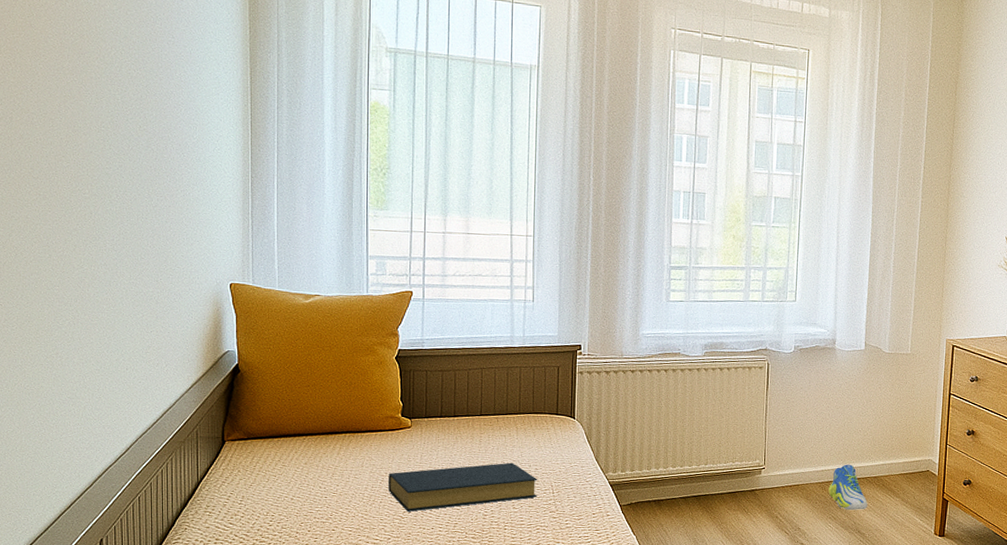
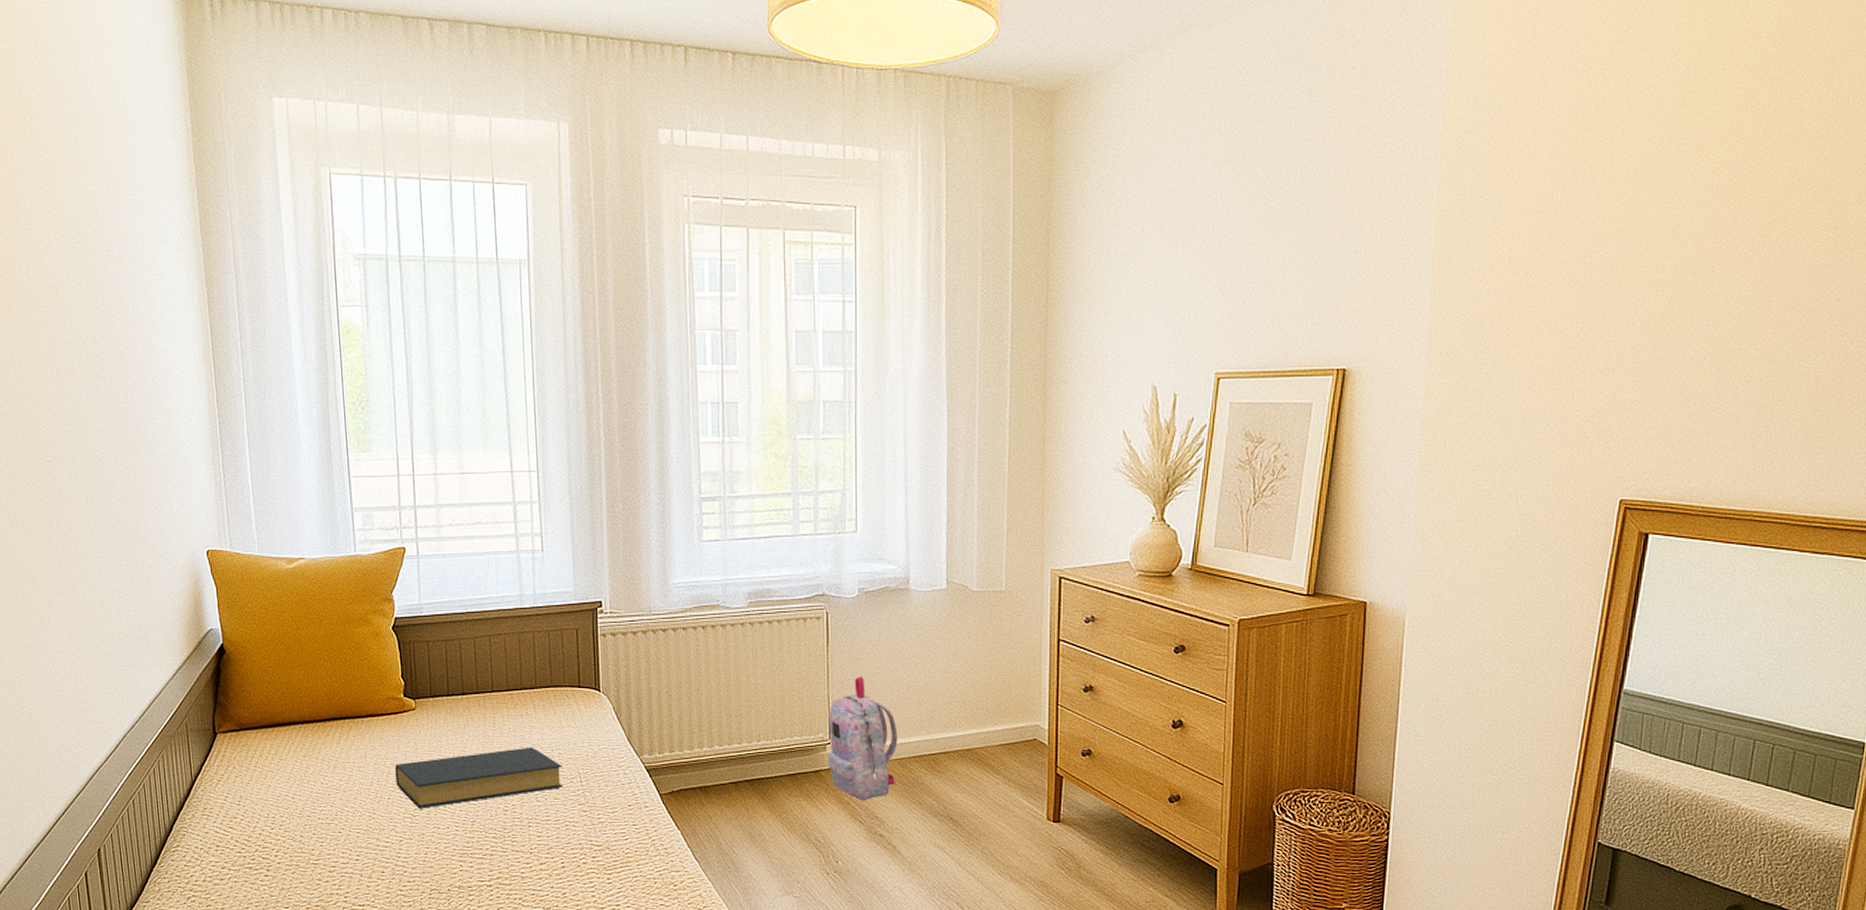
backpack: none [762,416,820,516] -> present [828,677,898,801]
sneaker: present [828,464,867,510] -> none [910,735,960,792]

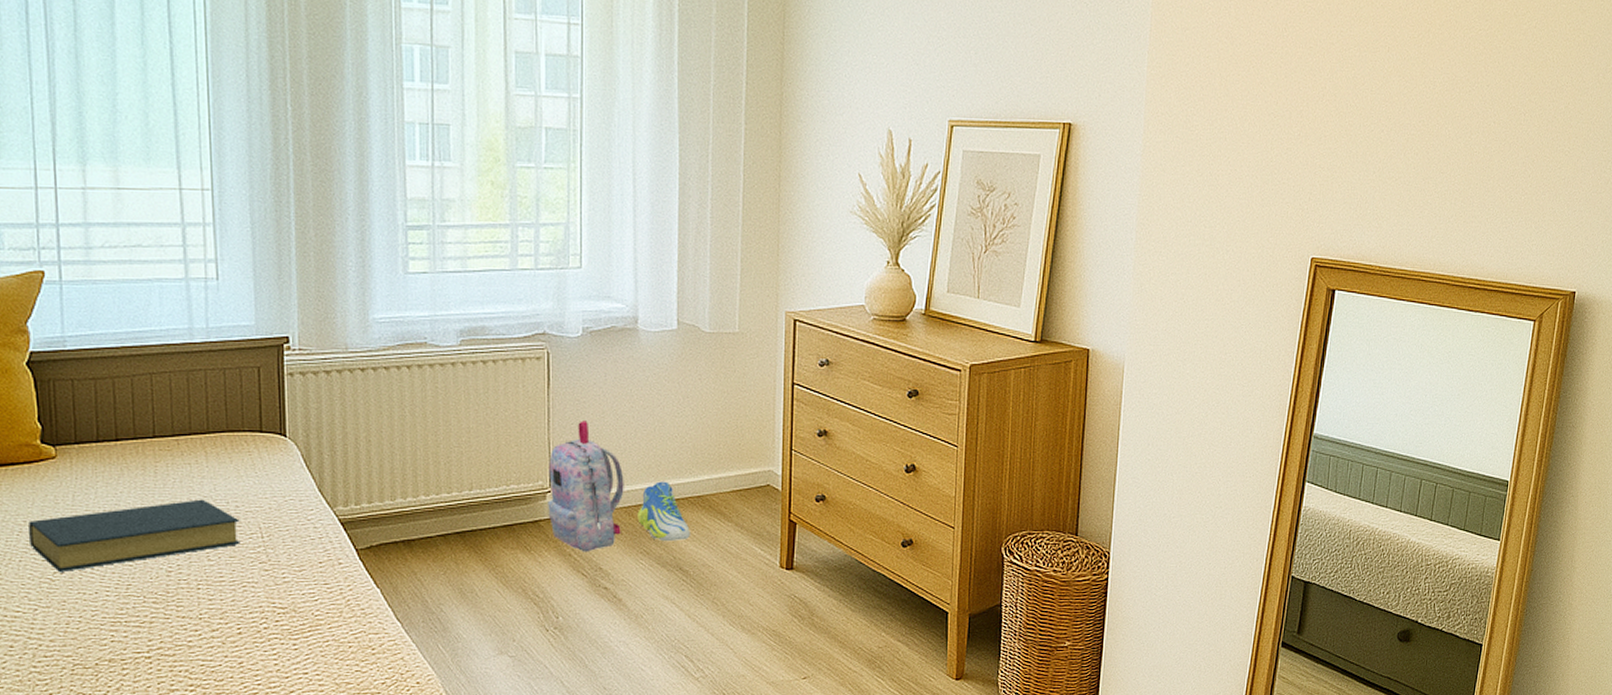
sneaker: none [910,735,960,792] -> present [637,481,690,541]

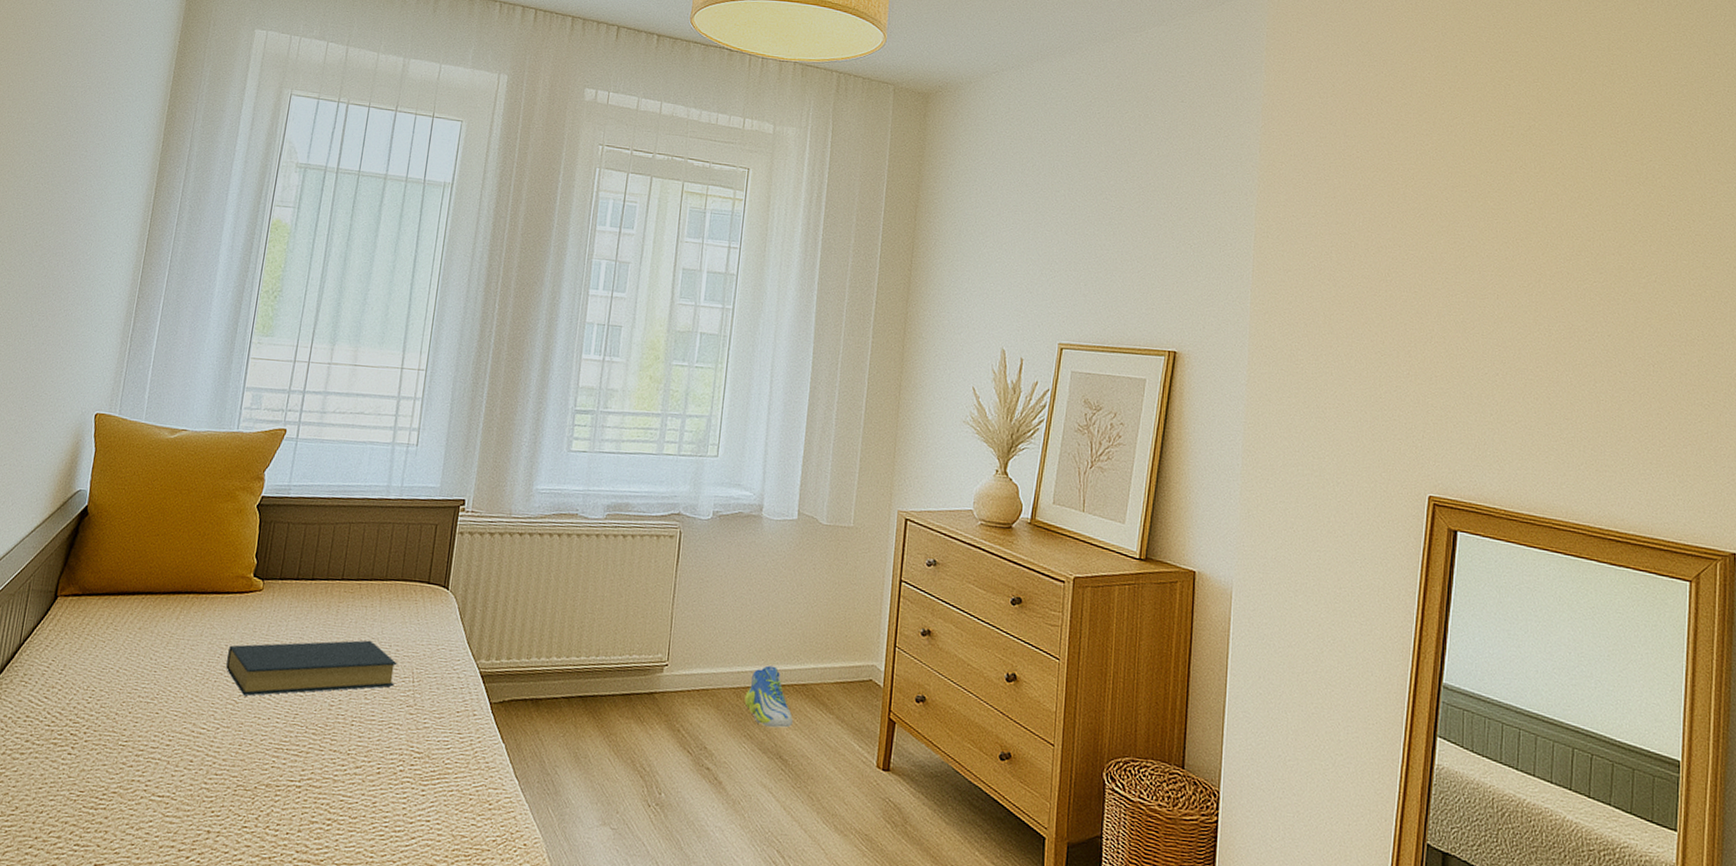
backpack: present [548,421,624,552] -> none [663,599,736,730]

